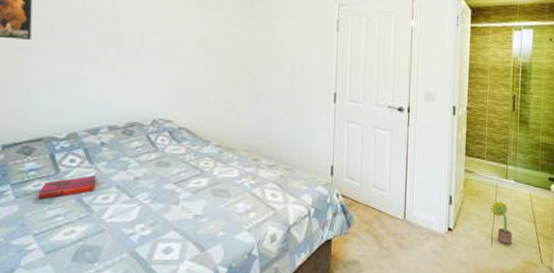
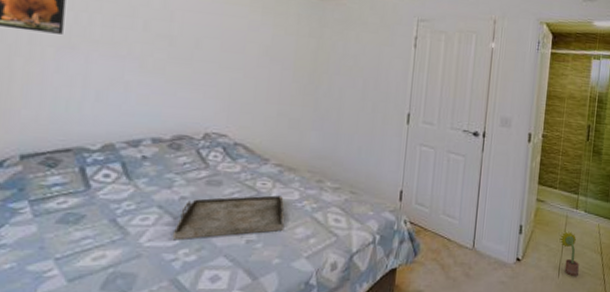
hardback book: present [38,175,96,199] -> none [63,193,134,219]
serving tray: none [129,174,226,217] -> present [172,195,284,241]

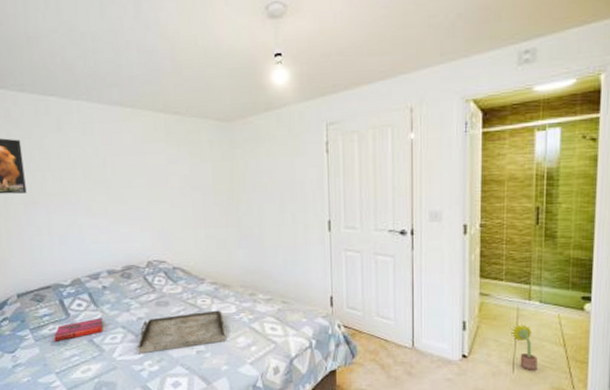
hardback book: none [63,193,134,219] -> present [54,318,103,341]

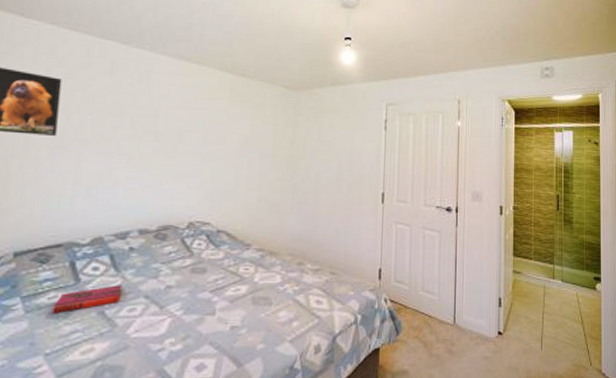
serving tray: present [137,310,226,354] -> none [158,280,267,330]
decorative plant: present [511,324,537,371] -> none [539,302,561,348]

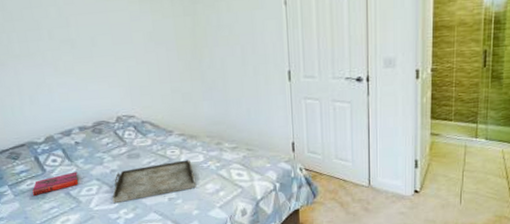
serving tray: none [158,280,267,330] -> present [112,160,196,204]

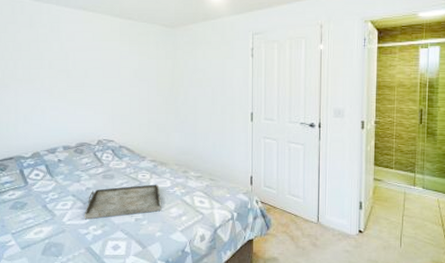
hardback book: present [32,171,79,196] -> none [13,186,56,206]

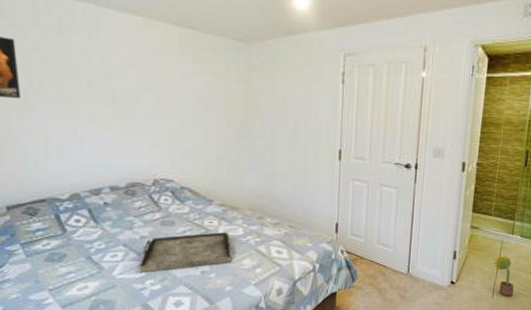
decorative plant: none [399,206,421,246] -> present [494,255,514,297]

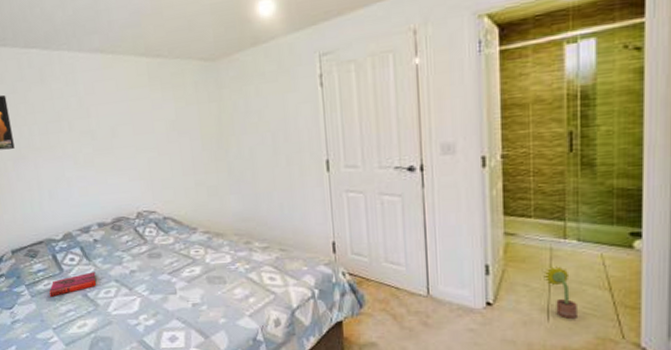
hardback book: none [48,235,103,257] -> present [49,272,97,297]
serving tray: present [138,232,232,273] -> none [131,260,222,308]

